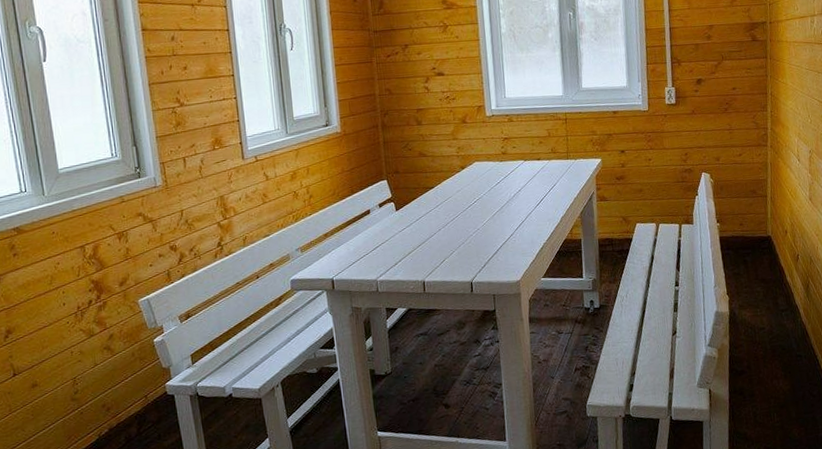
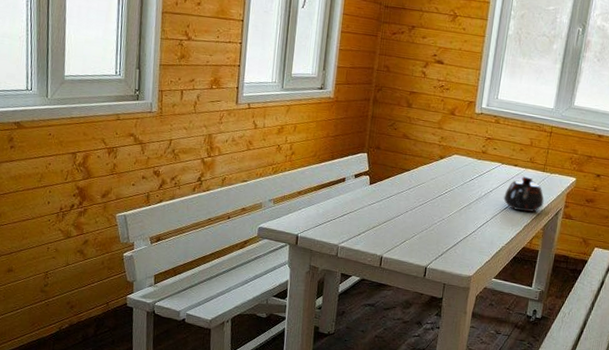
teapot: none [534,167,575,204] -> present [503,175,544,212]

